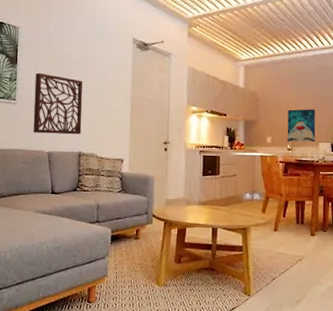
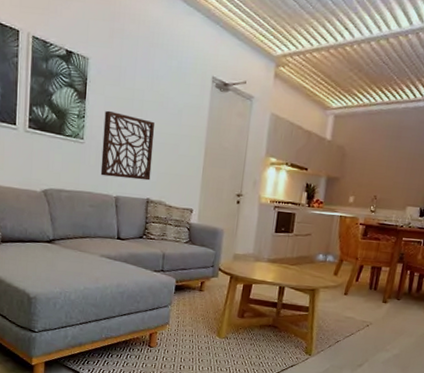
wall art: present [287,109,316,143] -> none [371,167,408,206]

